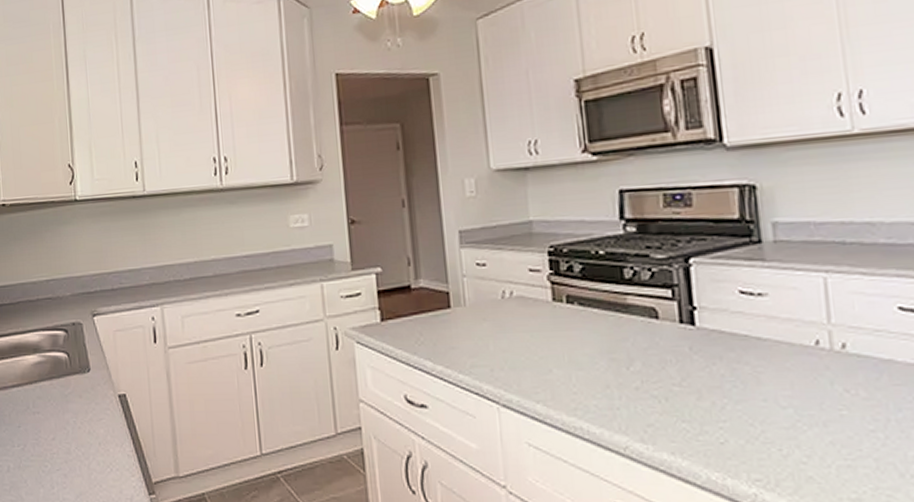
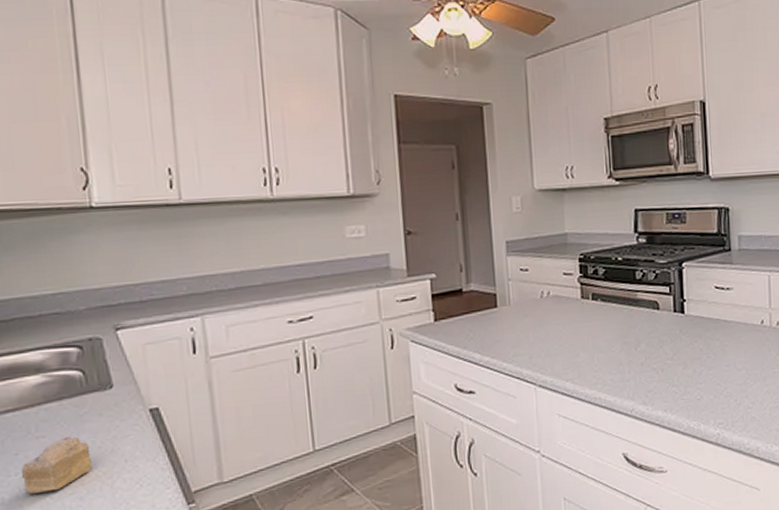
cake slice: none [22,415,74,466] -> present [21,437,92,495]

